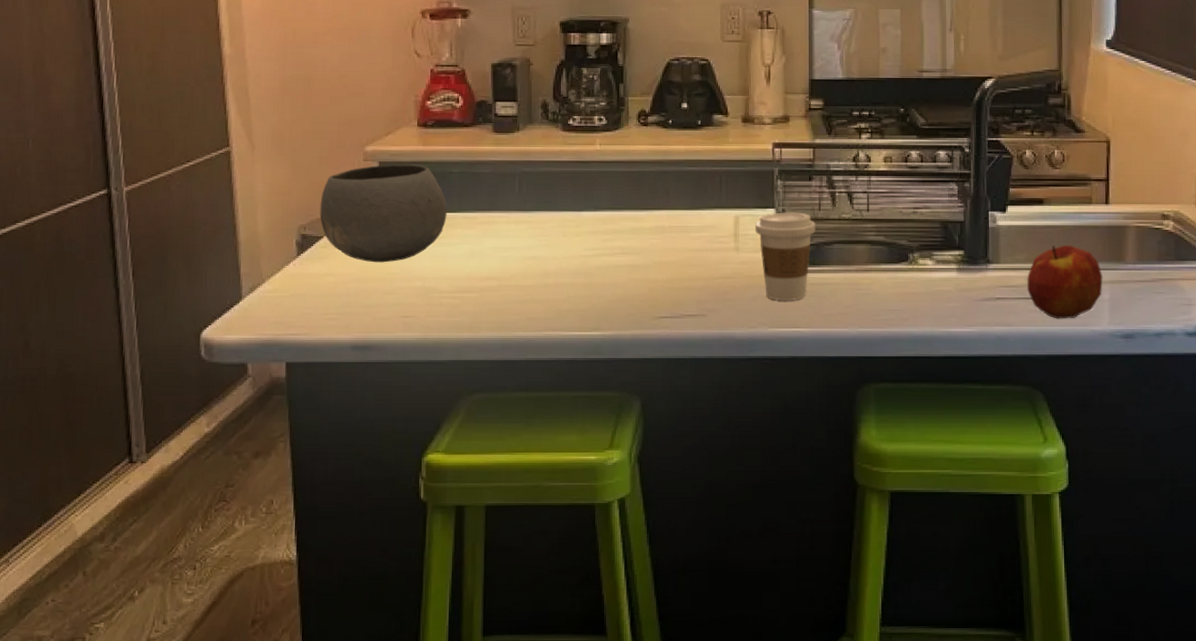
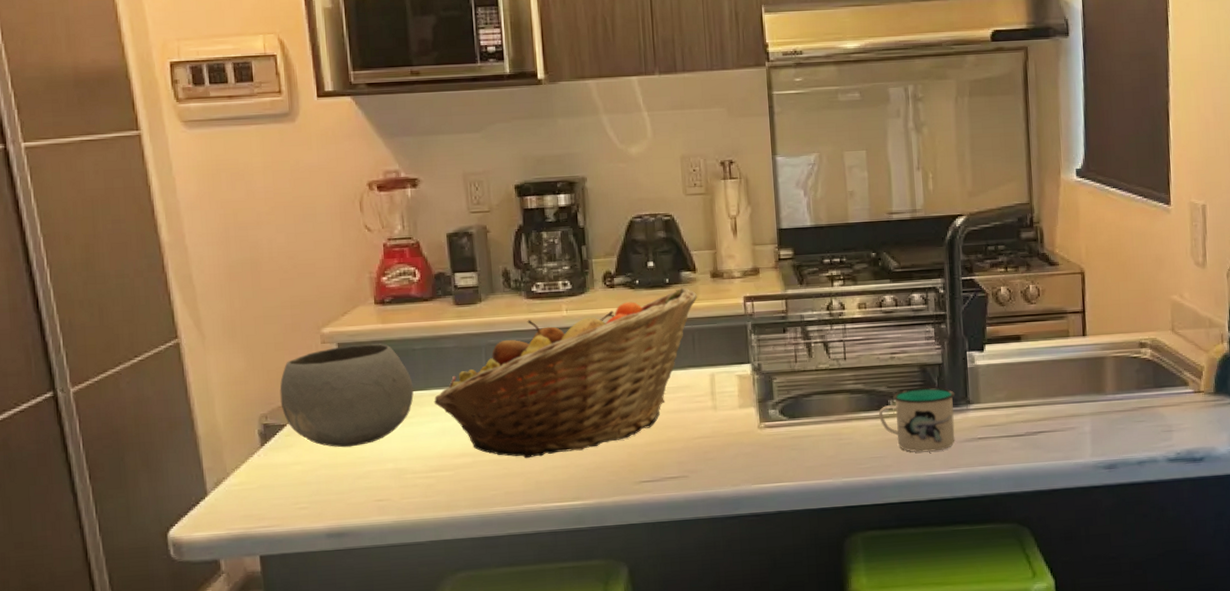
fruit basket: none [465,130,727,286] -> present [433,287,697,459]
coffee cup: present [755,212,817,301] -> none [731,365,794,457]
mug: none [897,244,975,308] -> present [878,387,956,452]
apple: present [1026,244,1103,319] -> none [1007,379,1084,455]

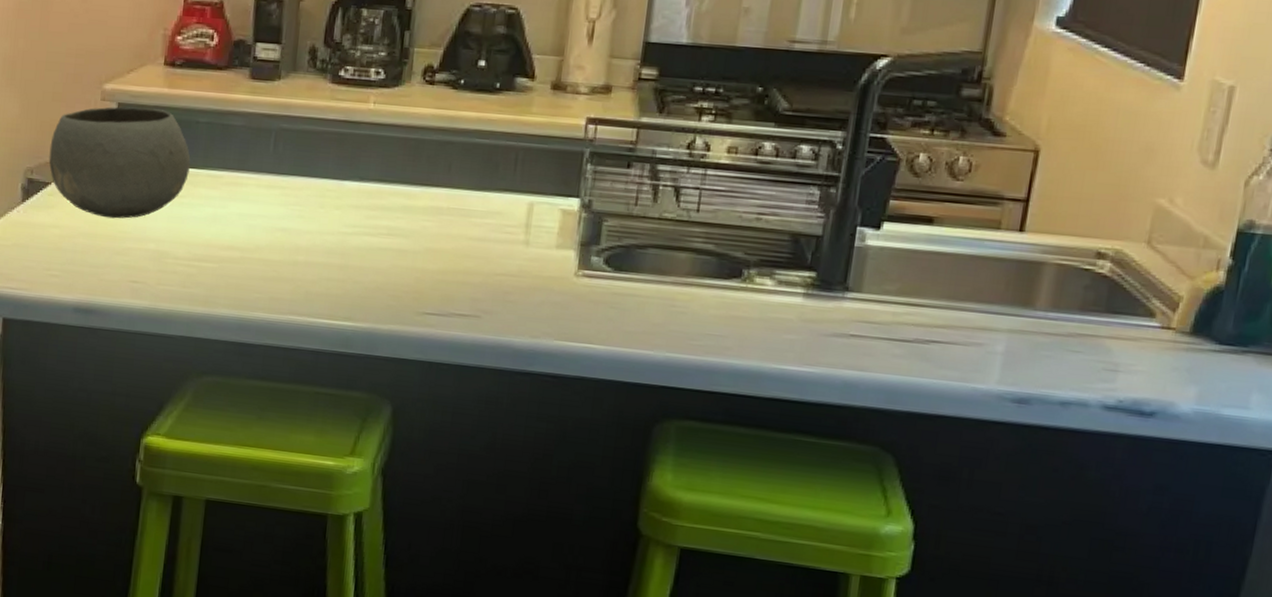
fruit basket: present [433,287,697,459] -> none [209,96,531,266]
mug: present [878,387,956,452] -> none [726,259,831,342]

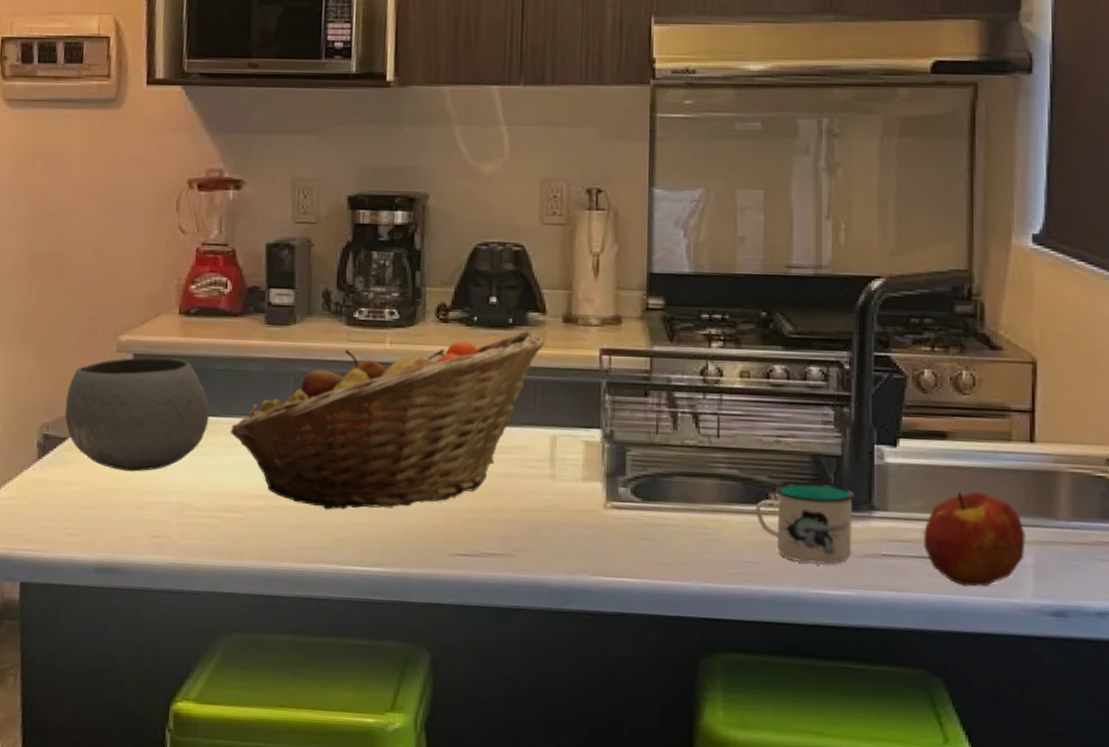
fruit basket: none [209,96,531,266] -> present [230,330,545,510]
mug: none [726,259,831,342] -> present [755,482,856,564]
apple: none [893,276,1000,371] -> present [922,490,1026,587]

